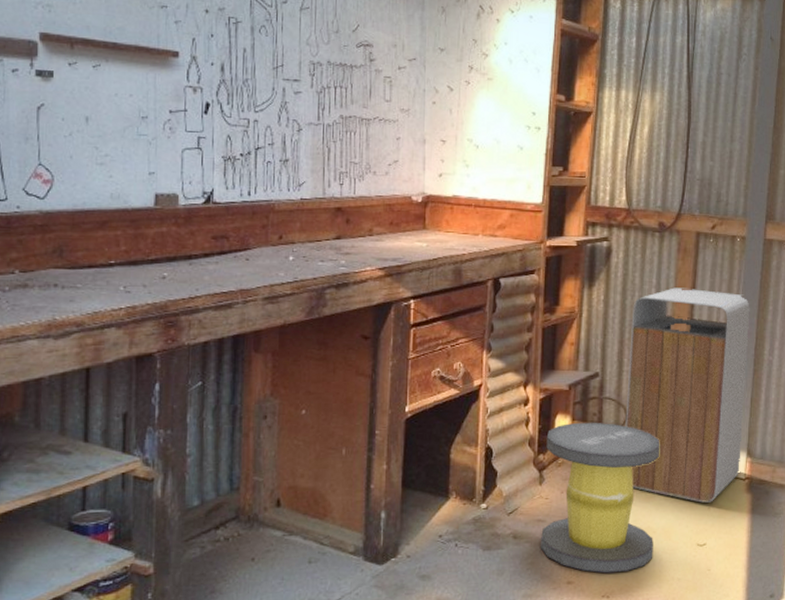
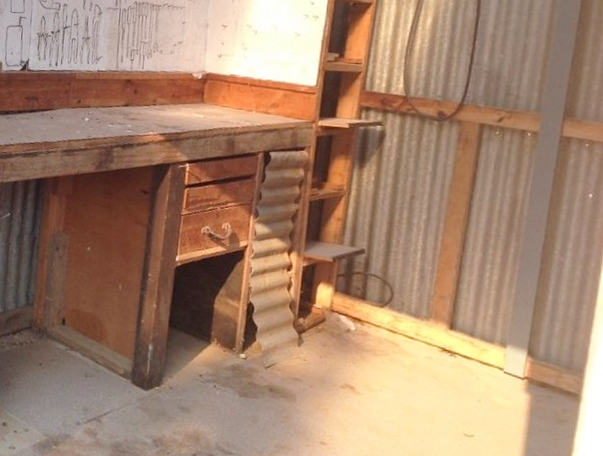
stool: present [540,422,660,574] -> none [295,293,428,446]
trash can: present [625,287,751,503] -> none [390,176,541,395]

